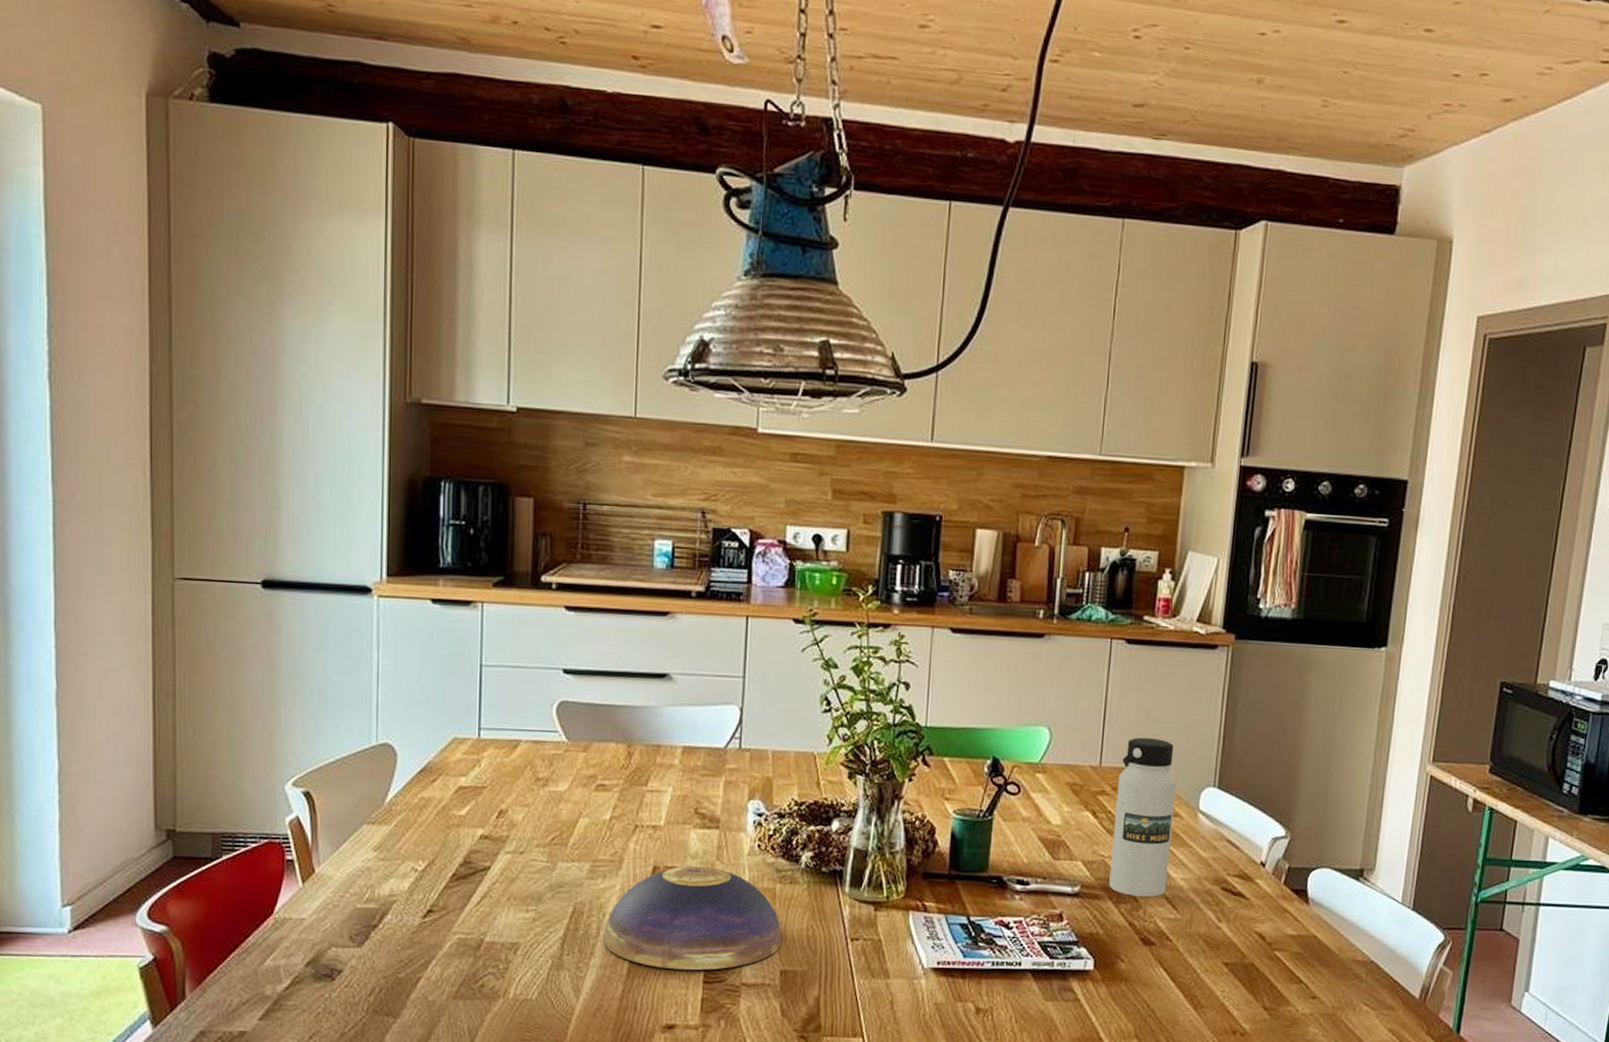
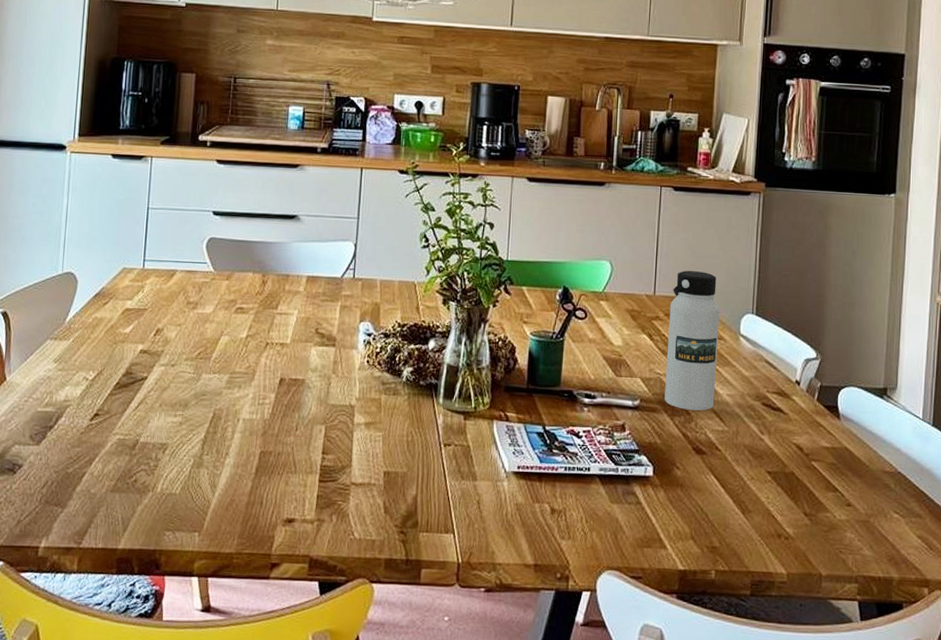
decorative bowl: present [603,865,782,970] -> none [237,378,386,470]

